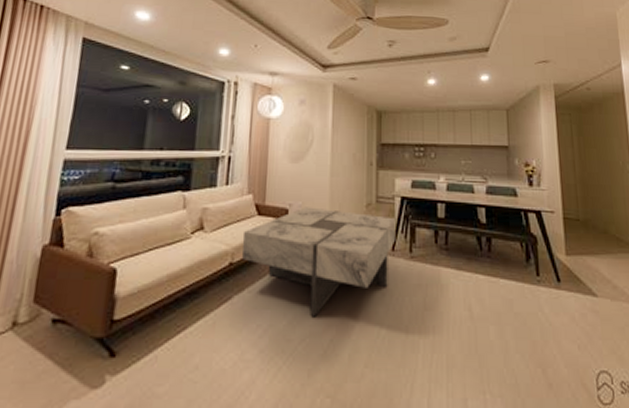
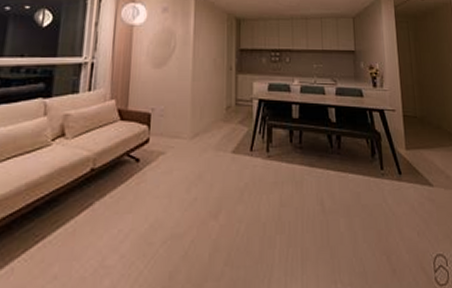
coffee table: present [242,207,396,317] -> none [104,111,254,219]

